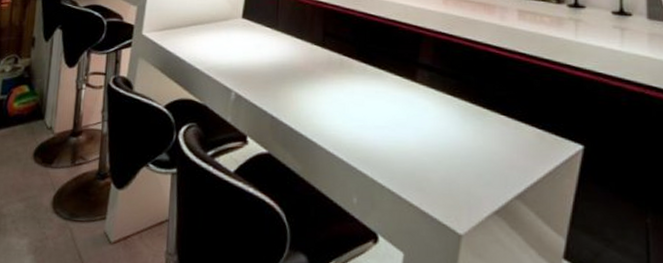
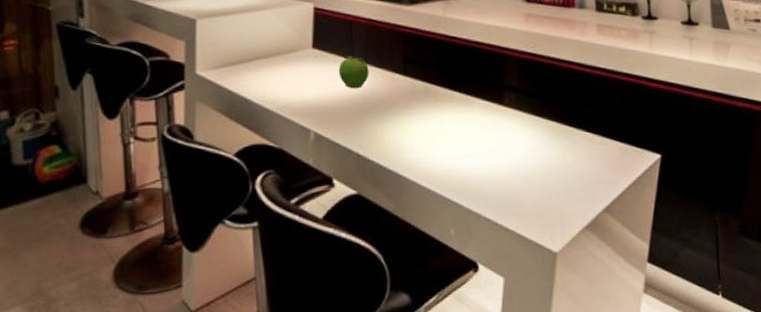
fruit: none [262,25,290,57] -> present [338,54,369,89]

